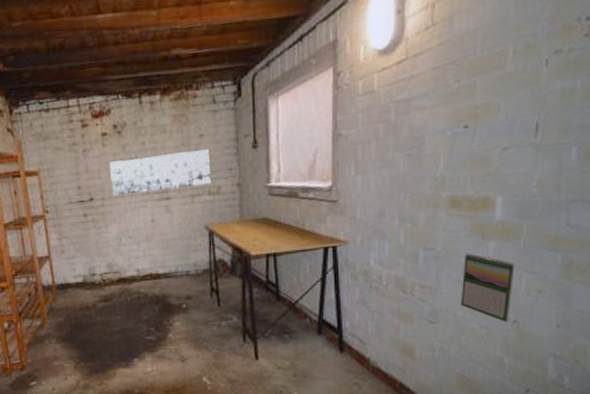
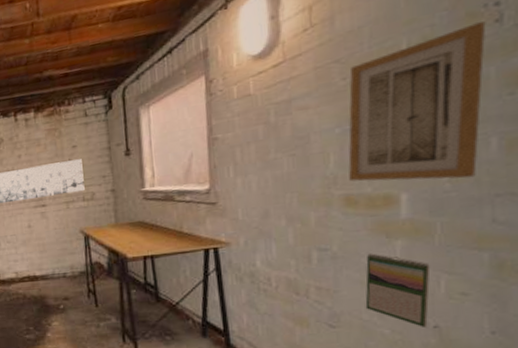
wall art: none [455,35,578,185] -> present [348,21,486,182]

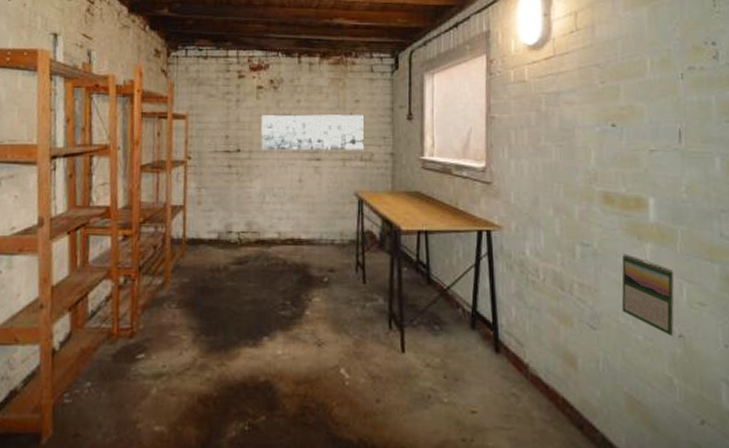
wall art: present [348,21,486,182] -> none [606,56,707,192]

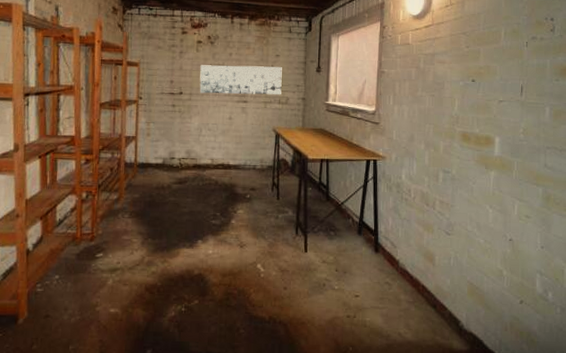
calendar: present [621,253,675,336] -> none [470,179,510,240]

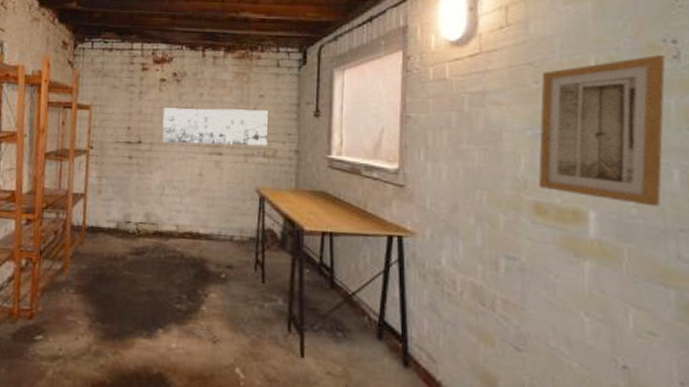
wall art: none [466,29,546,133] -> present [538,55,666,207]

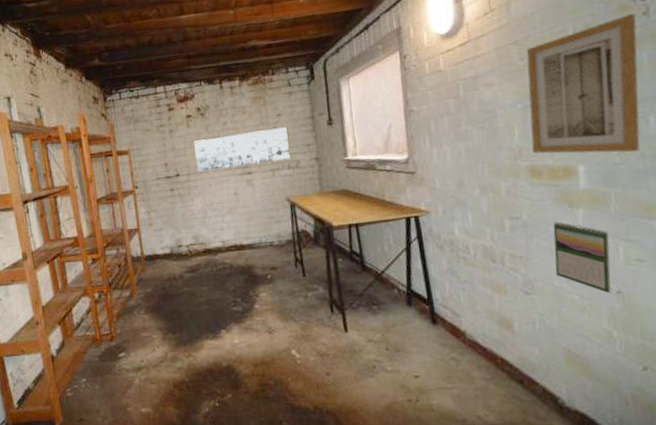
calendar: none [553,270,619,366] -> present [553,221,612,293]

